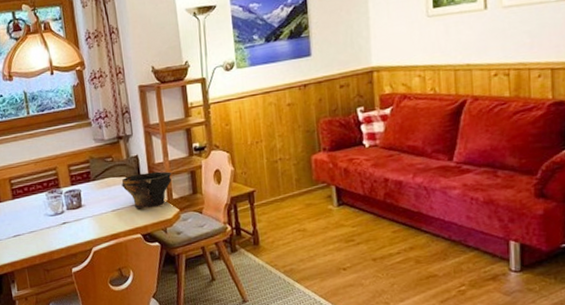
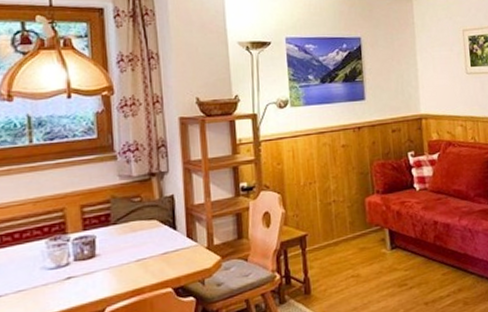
bowl: present [121,171,172,208] -> none [151,214,214,257]

